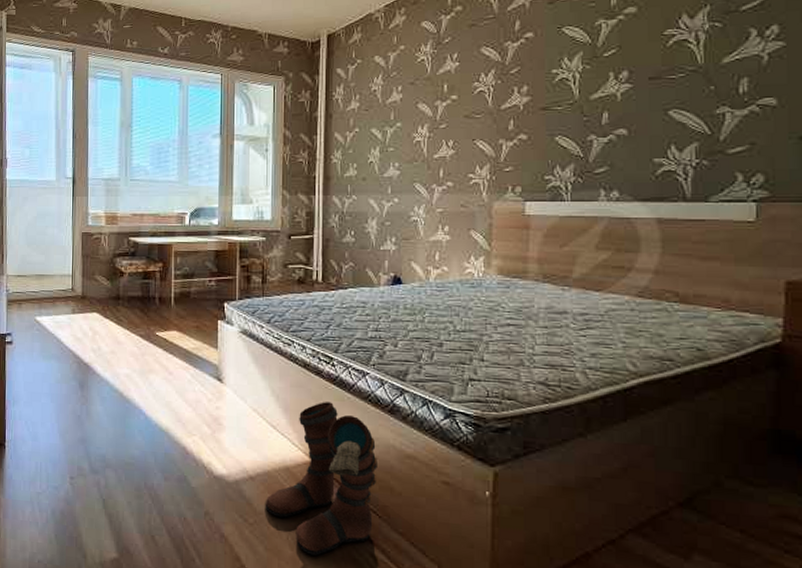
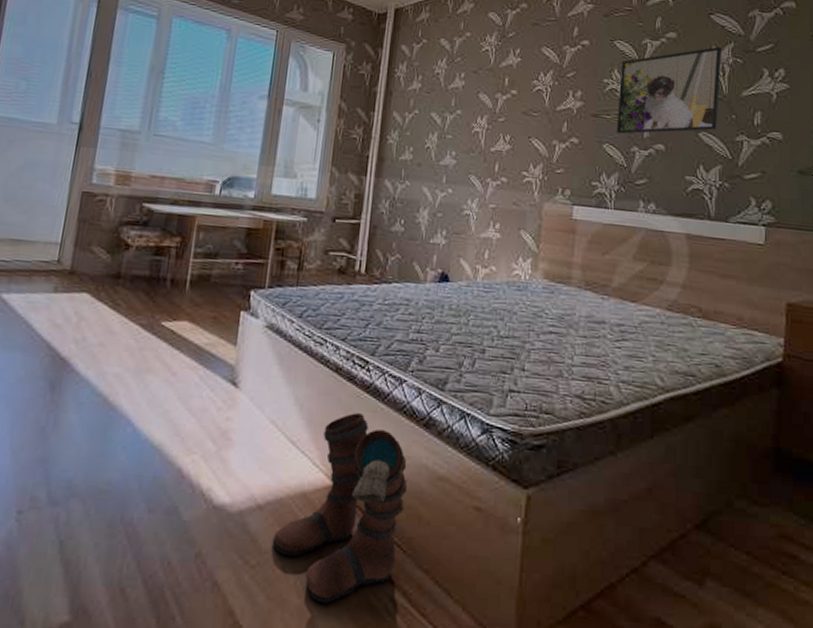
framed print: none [569,12,695,124] -> present [616,46,722,134]

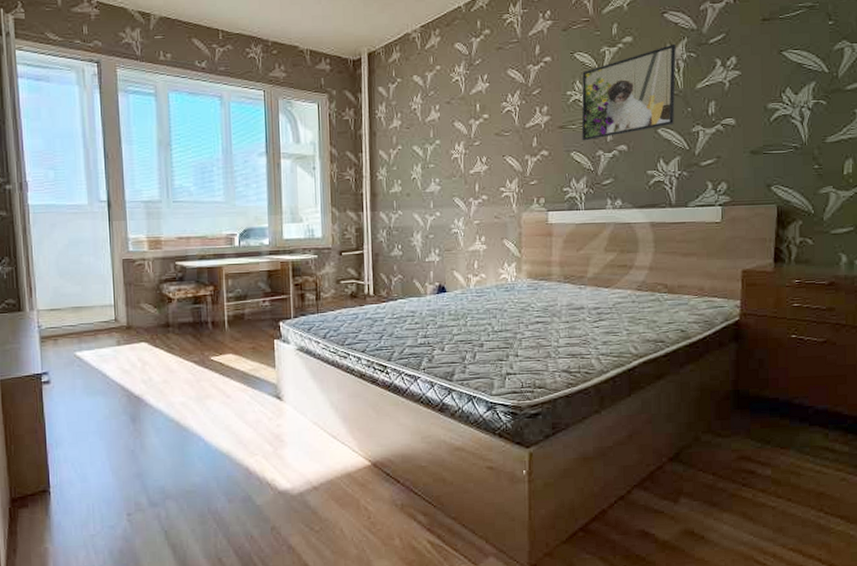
boots: present [272,413,407,603] -> none [329,408,431,551]

